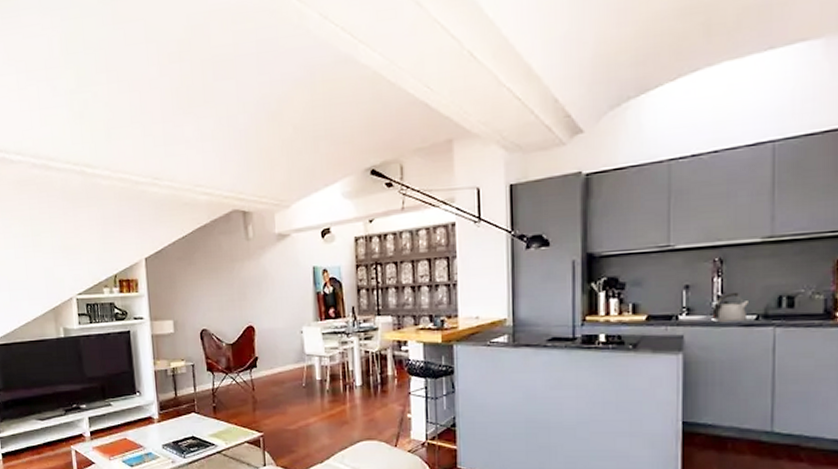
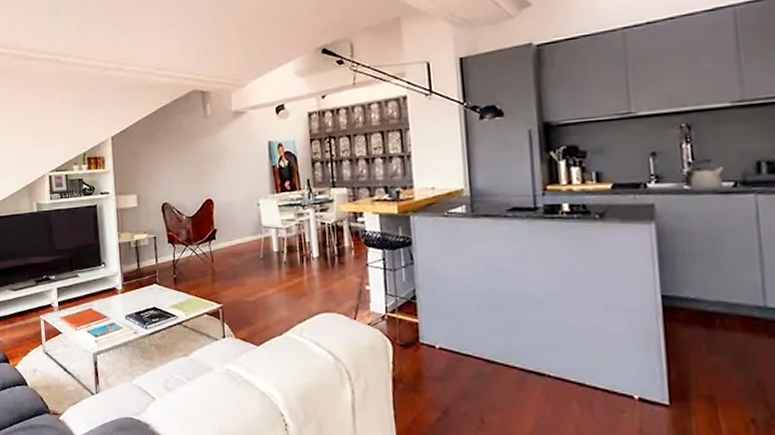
picture frame: none [77,291,100,319] -> present [49,168,70,194]

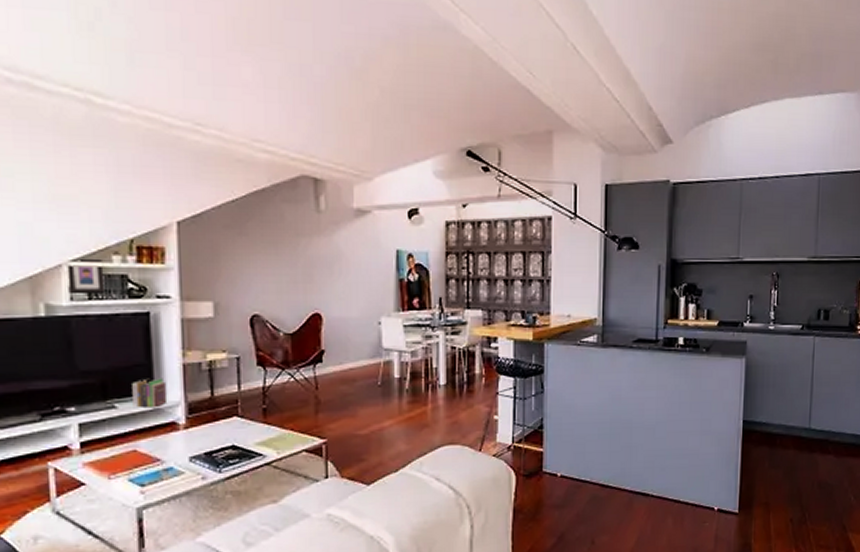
books: none [87,254,109,277] -> present [132,378,166,409]
kettle: present [683,158,725,191] -> none [769,303,798,331]

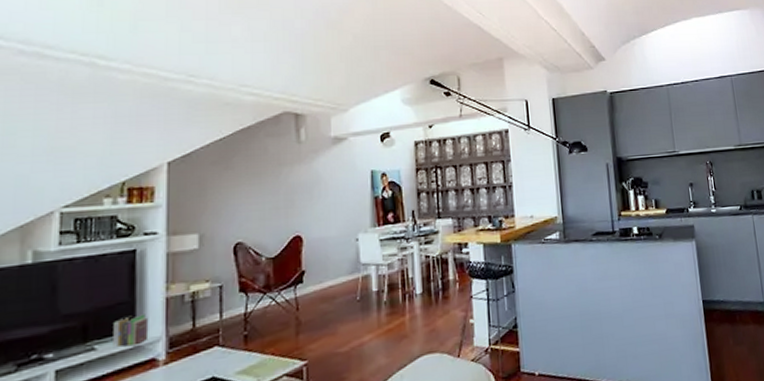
picture frame: present [68,258,105,293] -> none [58,202,95,238]

